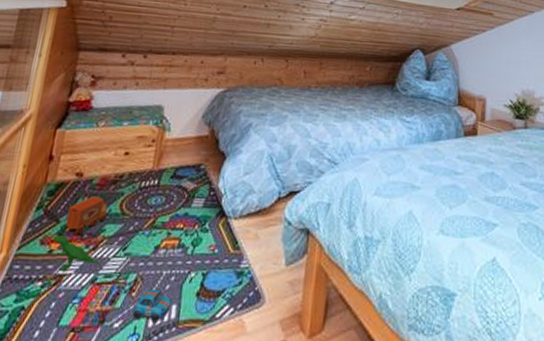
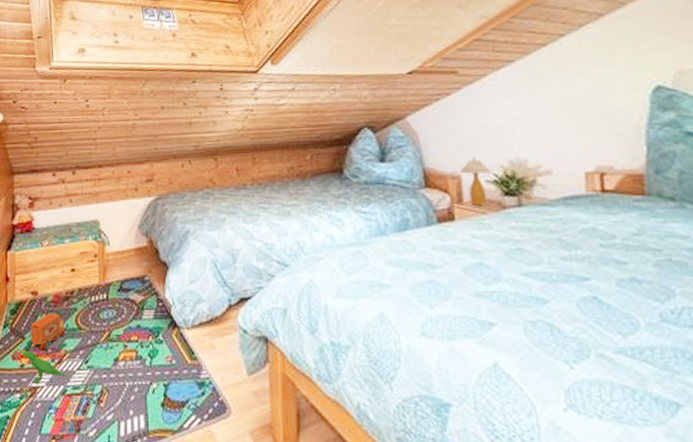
toy car: present [132,288,172,323] -> none [104,399,139,432]
table lamp: none [485,84,509,126] -> present [459,157,493,207]

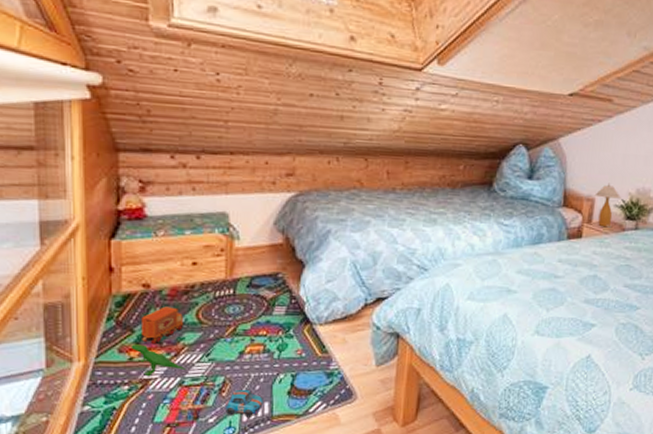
toy car: none [104,399,139,432] -> present [225,389,263,418]

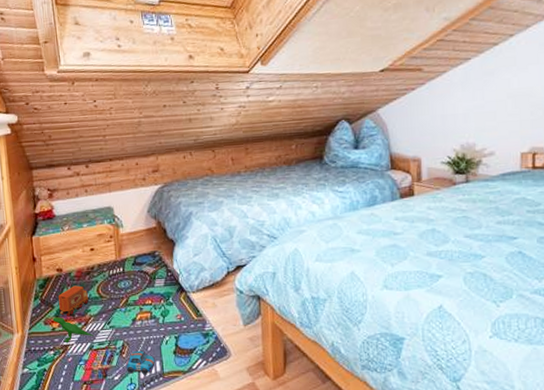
table lamp: present [594,183,622,228] -> none [420,143,447,184]

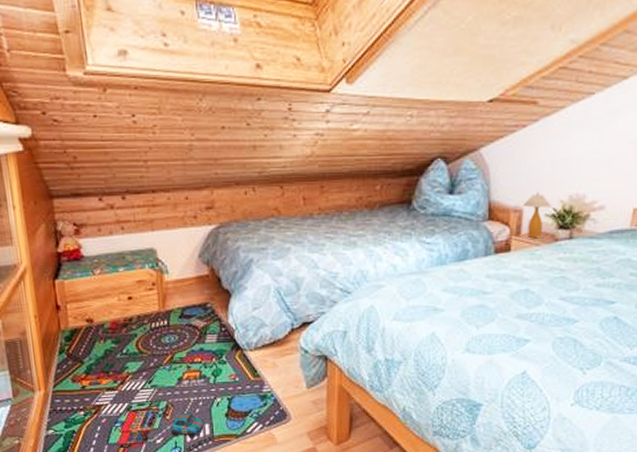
dinosaur toy: present [53,317,93,343] -> none [82,374,131,403]
toy truck: present [58,285,89,316] -> none [89,339,127,373]
table lamp: none [420,143,447,184] -> present [522,191,553,239]

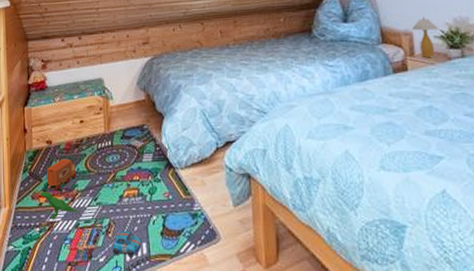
dinosaur toy: none [82,374,131,403] -> present [40,192,80,220]
toy truck: none [89,339,127,373] -> present [47,158,77,190]

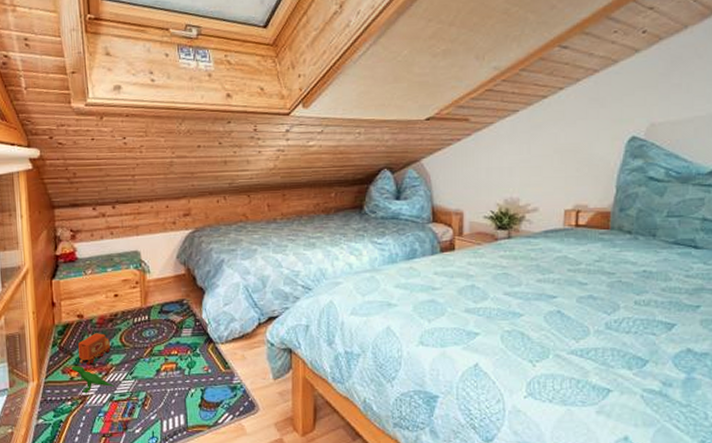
toy car: present [112,230,142,258] -> none [148,403,179,428]
table lamp: present [411,16,440,59] -> none [462,196,490,239]

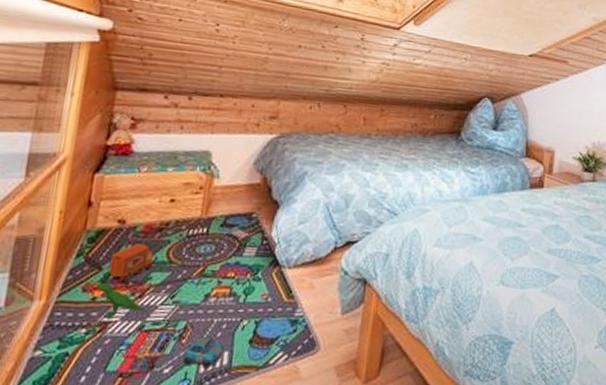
toy car: none [148,403,179,428] -> present [182,336,224,369]

